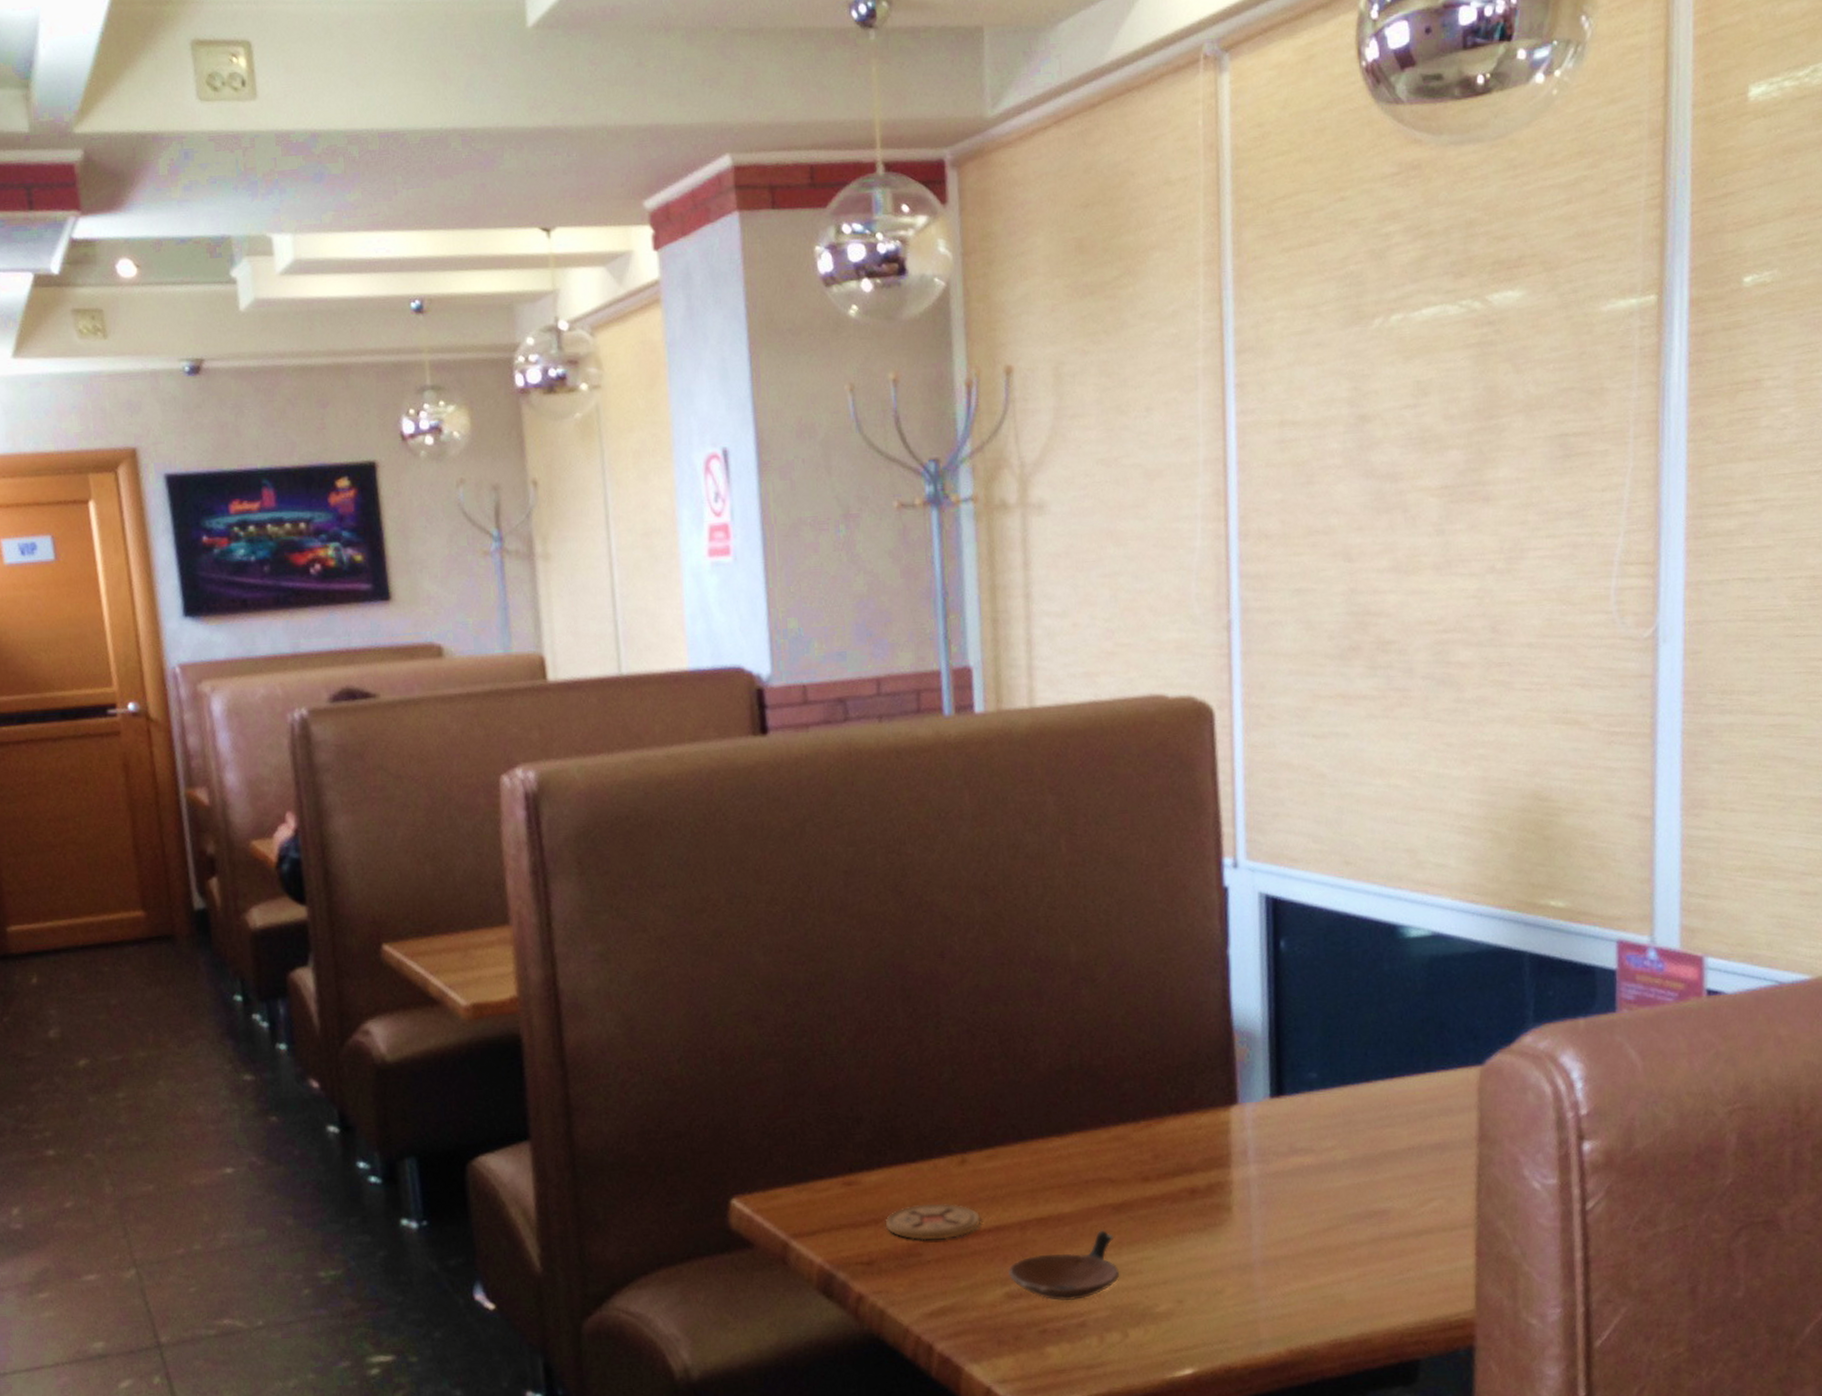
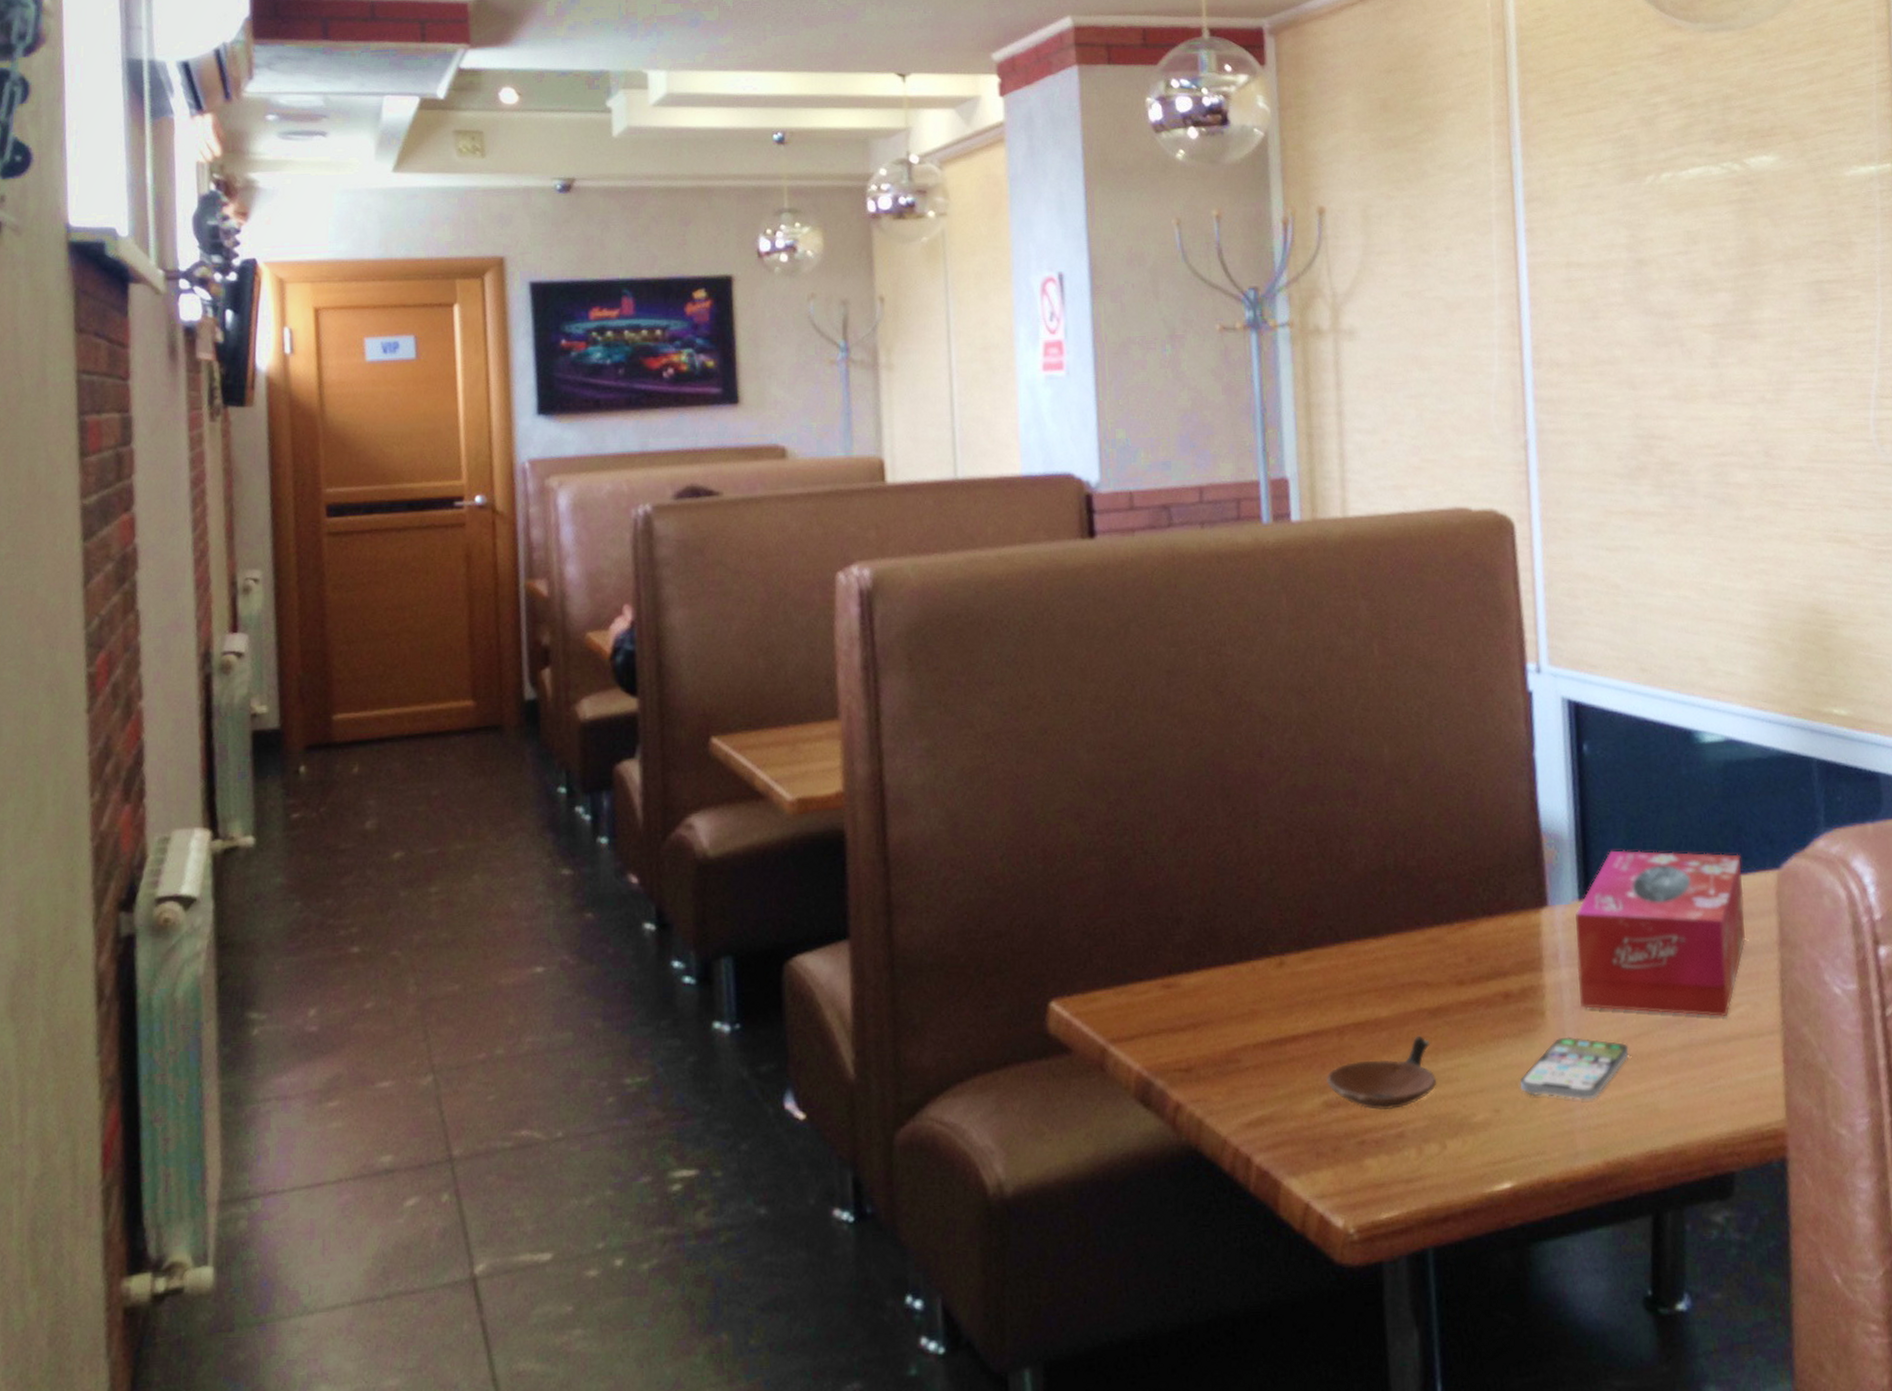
coaster: present [885,1203,981,1241] -> none [1203,1006,1299,1046]
smartphone: none [1205,1231,1317,1292] -> present [1520,1036,1629,1100]
tissue box: none [1266,1047,1444,1212] -> present [1575,850,1746,1018]

